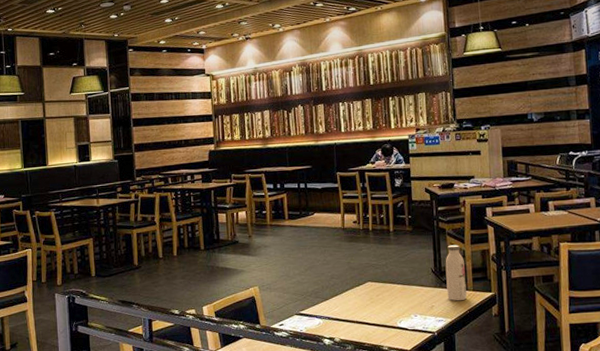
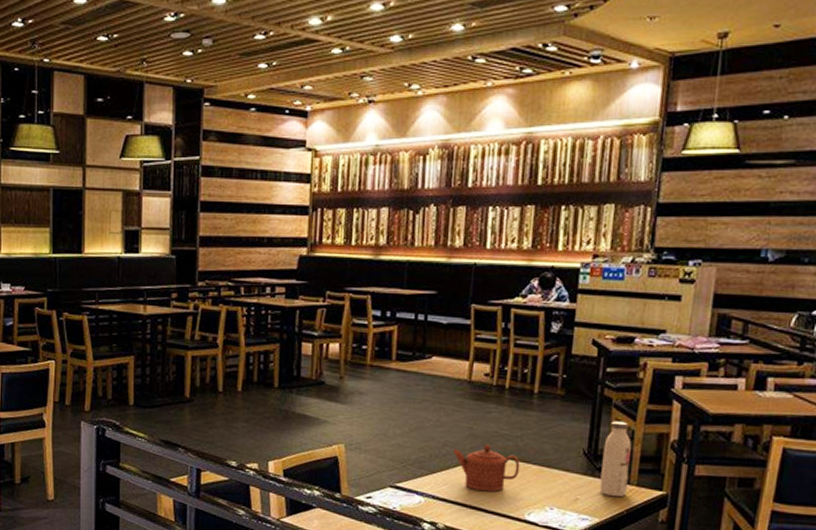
teapot: none [338,273,389,309] -> present [452,444,520,492]

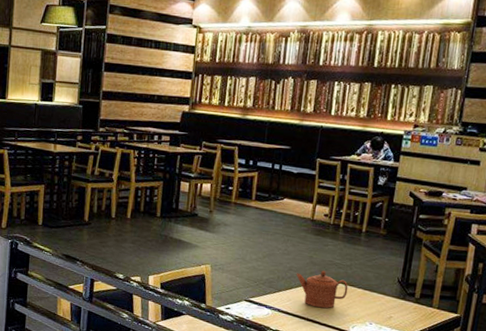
water bottle: present [599,421,631,498] -> none [409,257,435,317]

